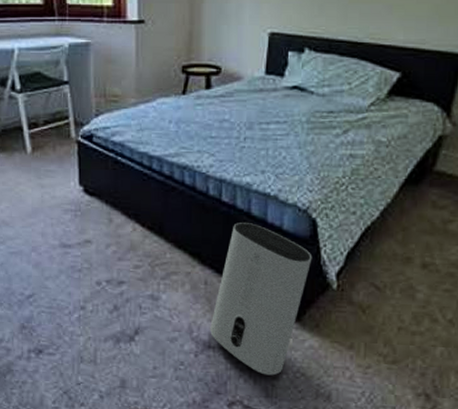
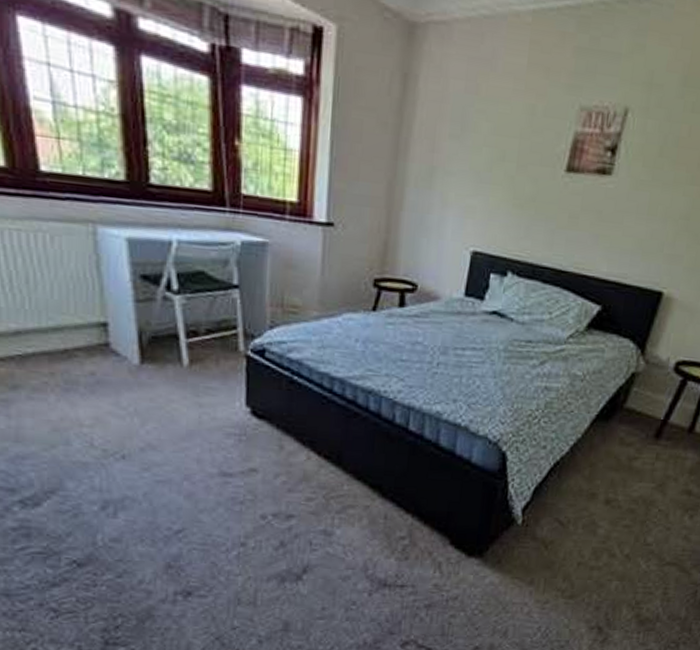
air purifier: present [210,222,313,376] -> none [387,454,500,614]

